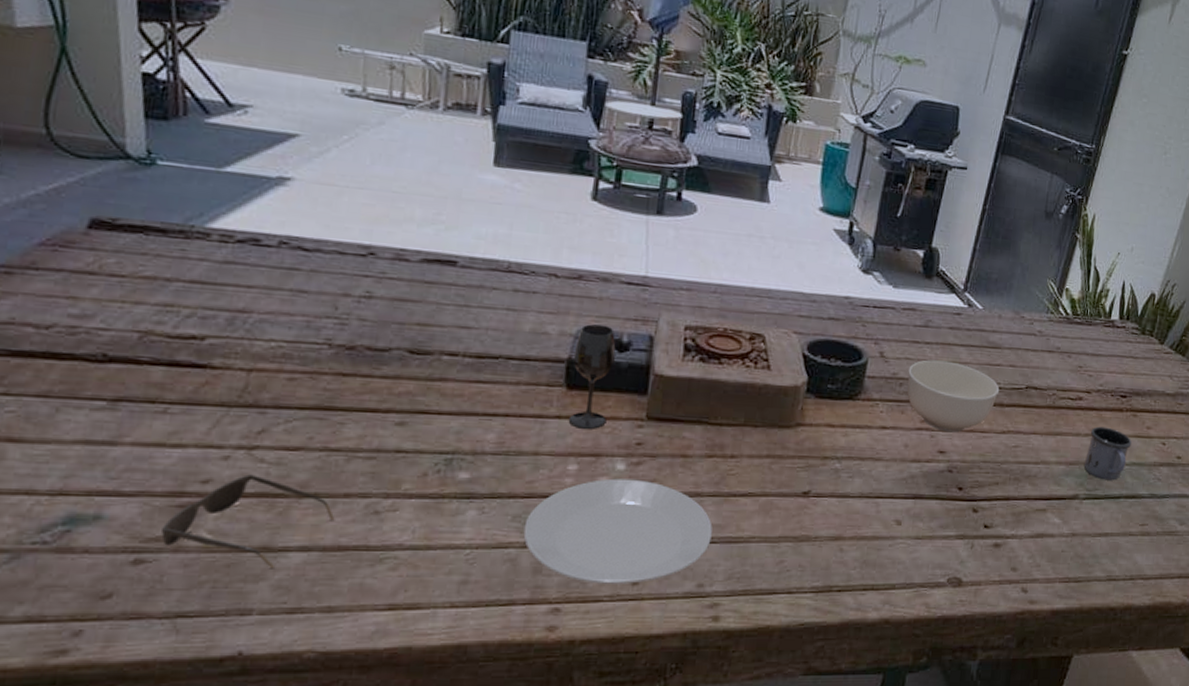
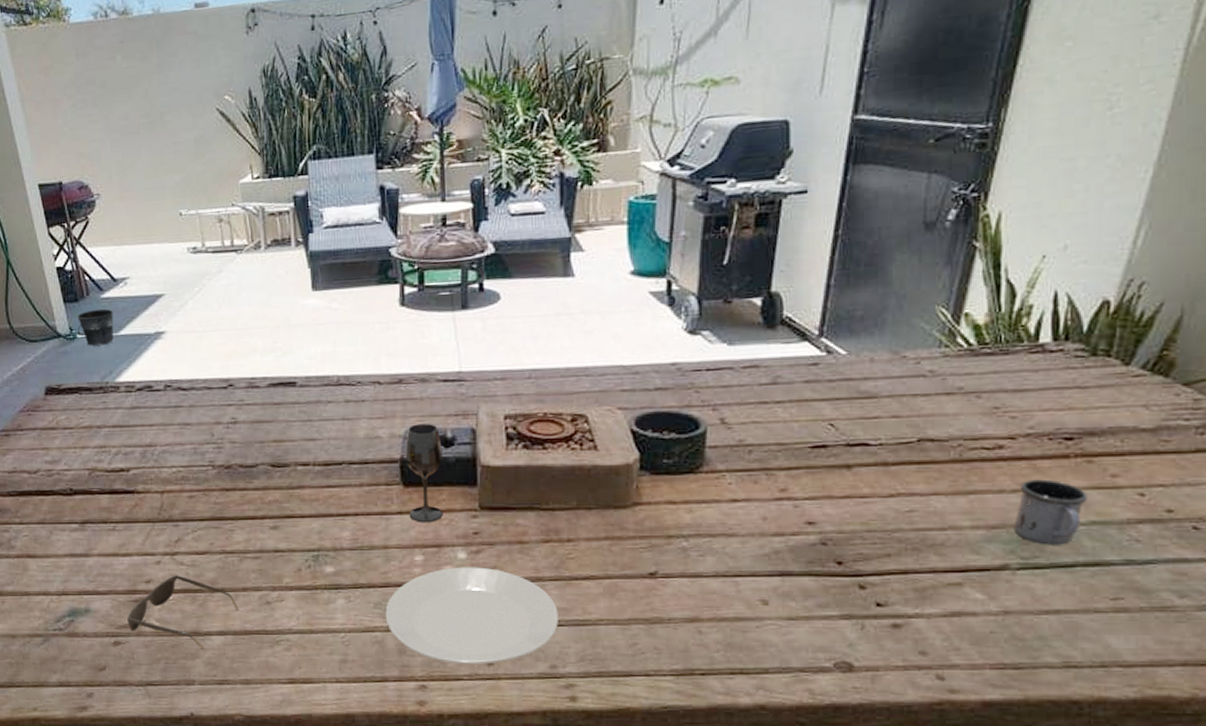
bucket: none [158,134,220,180] -> present [77,308,114,346]
bowl: present [907,360,1000,433] -> none [757,420,881,500]

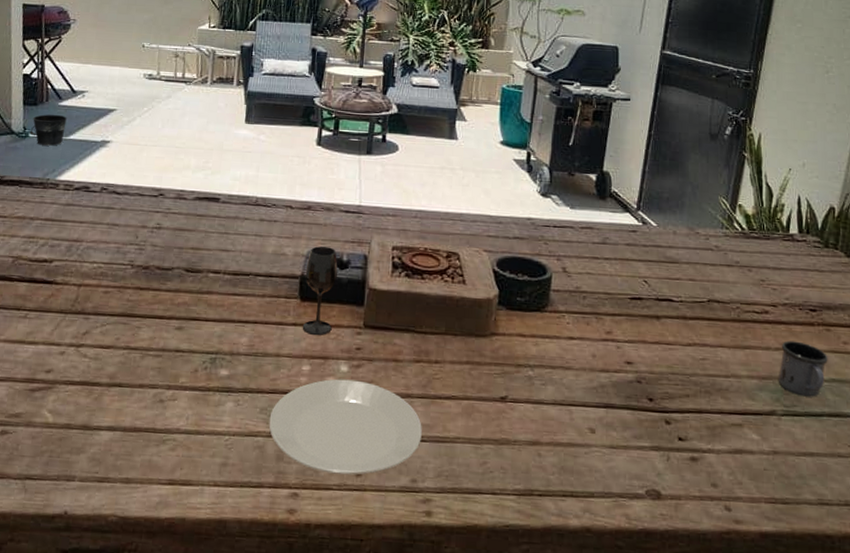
sunglasses: present [127,575,239,648] -> none [19,366,133,443]

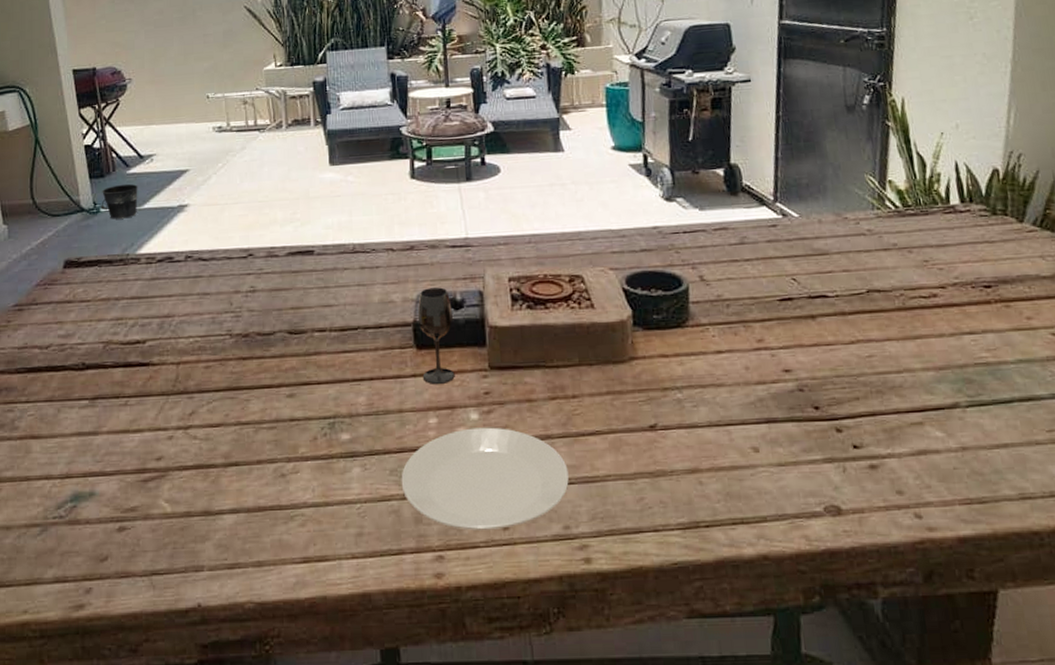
mug: present [778,340,828,397] -> none [956,323,1012,383]

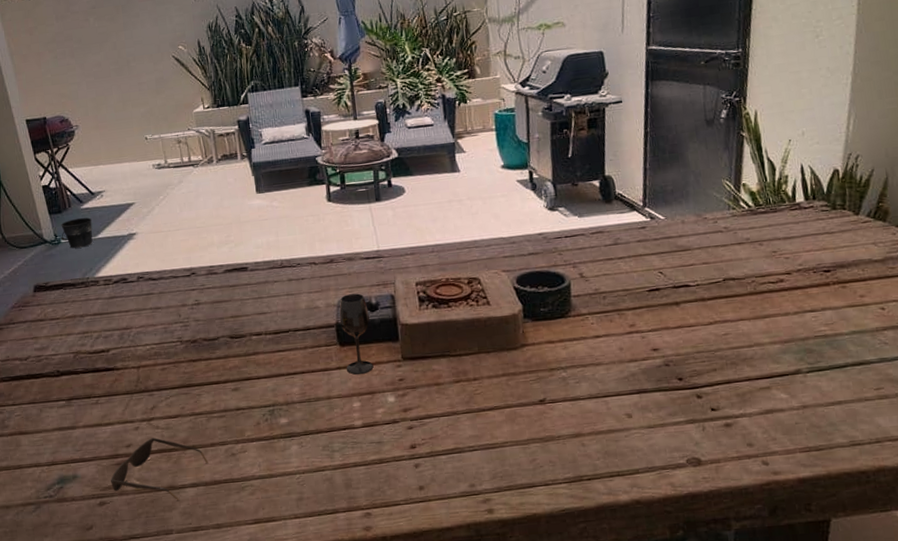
sunglasses: none [134,450,253,529] -> present [111,437,209,500]
plate: present [401,427,569,531] -> none [332,407,473,492]

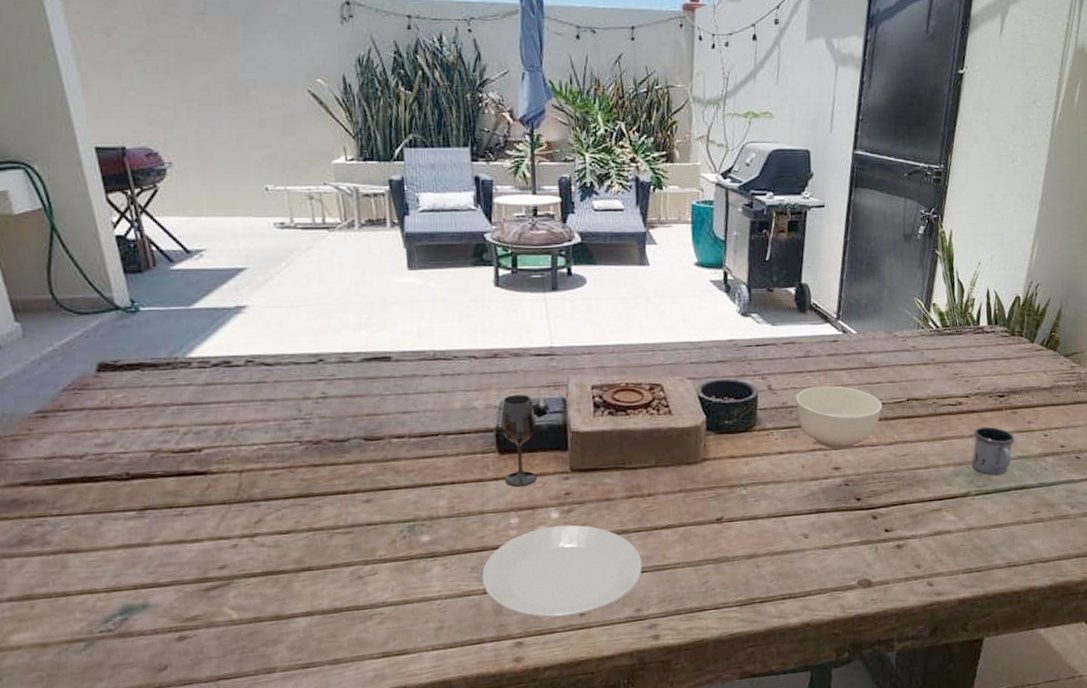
bucket: present [61,217,93,249] -> none [140,280,186,319]
sunglasses: present [111,437,209,500] -> none [195,557,328,632]
plate: none [332,407,473,492] -> present [482,524,642,618]
bowl: none [608,270,698,332] -> present [796,385,883,450]
mug: none [799,302,847,352] -> present [971,426,1015,476]

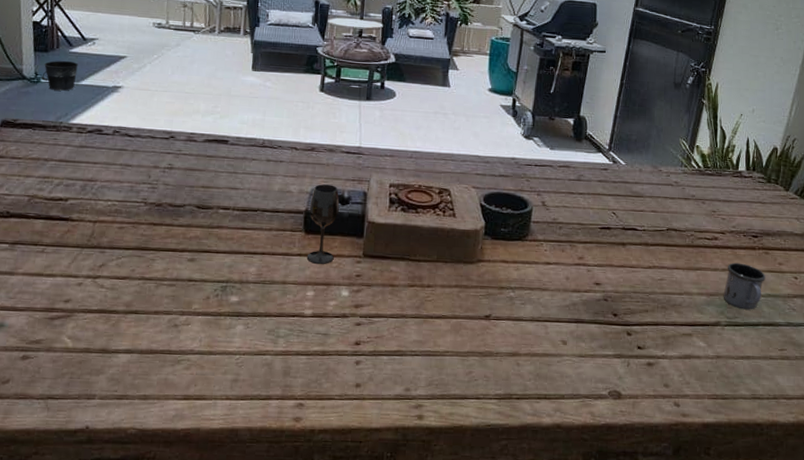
bucket: none [140,280,186,319] -> present [41,60,78,91]
plate: present [482,524,642,618] -> none [276,302,415,387]
bowl: present [796,385,883,450] -> none [565,207,644,268]

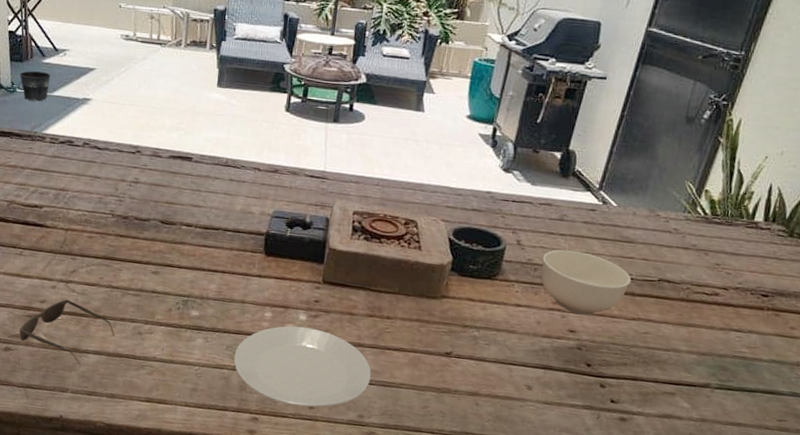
sunglasses: none [39,296,149,365] -> present [19,299,115,363]
plate: none [276,302,415,387] -> present [233,325,371,408]
wine glass: present [306,184,340,264] -> none [266,207,301,288]
bowl: none [565,207,644,268] -> present [541,249,632,316]
mug: present [723,262,765,310] -> none [717,322,772,375]

